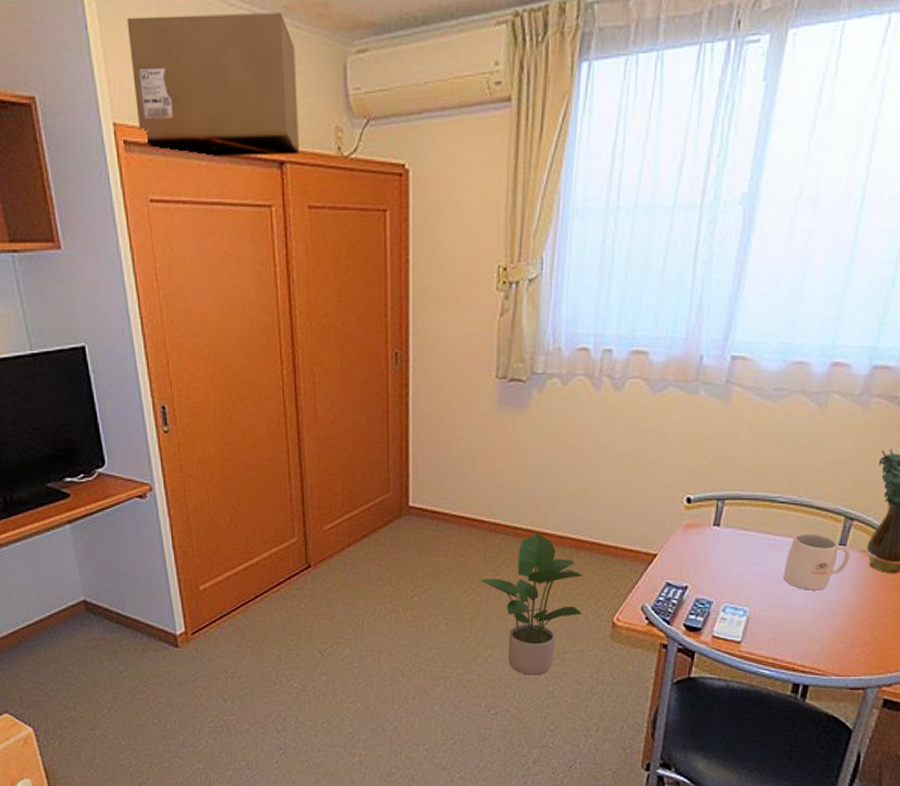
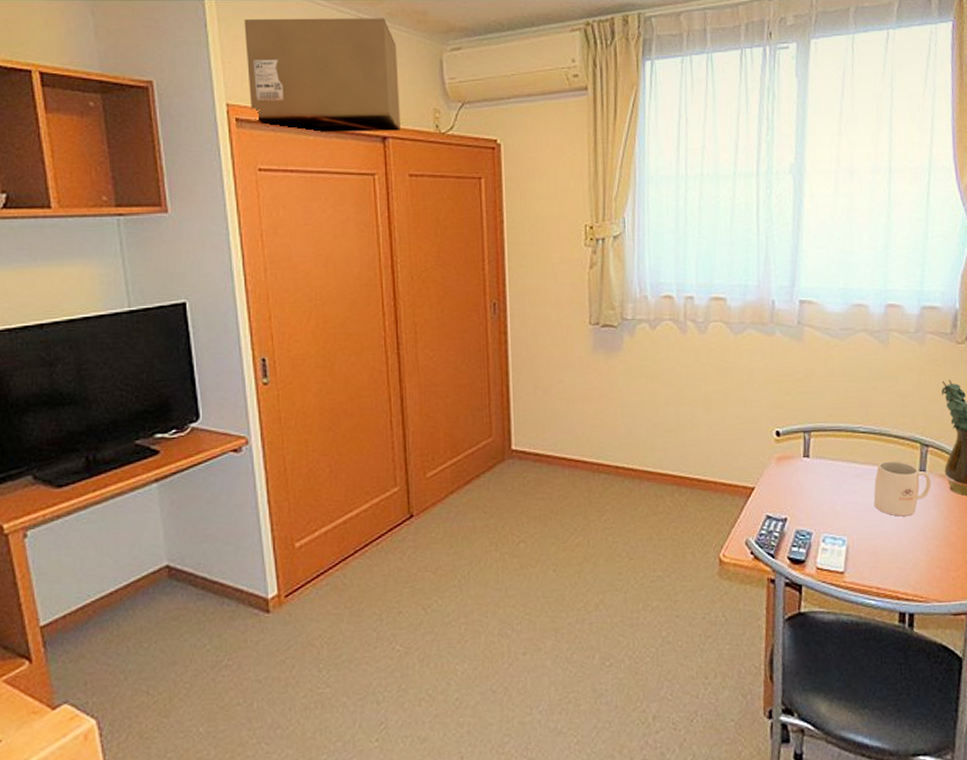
potted plant: present [479,532,583,675] -> none [585,471,690,621]

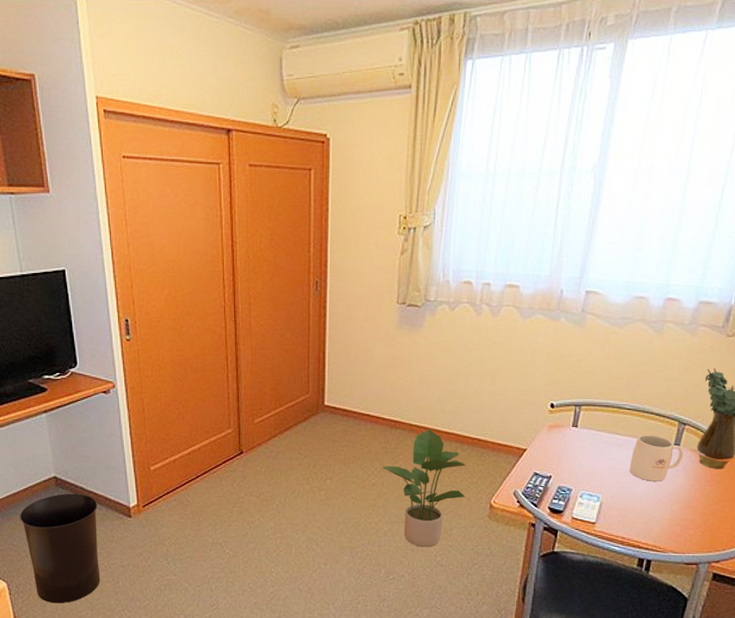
waste bin: none [118,585,228,743] -> present [20,493,100,604]
box: present [244,18,400,132] -> none [110,16,243,124]
potted plant: none [585,471,690,621] -> present [381,429,466,547]

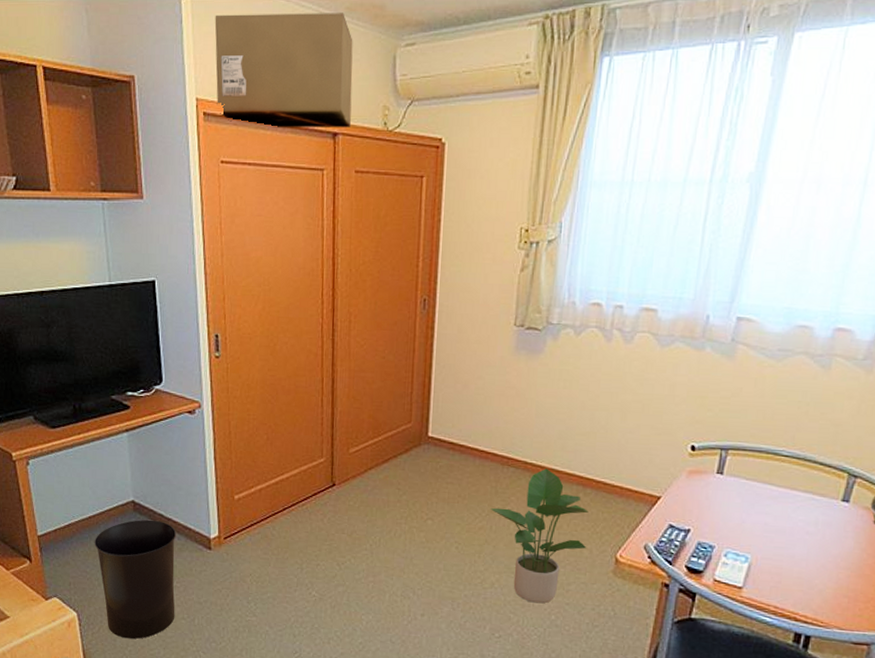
box: none [110,16,243,124] -> present [214,13,353,127]
mug: present [629,435,684,482] -> none [785,487,854,543]

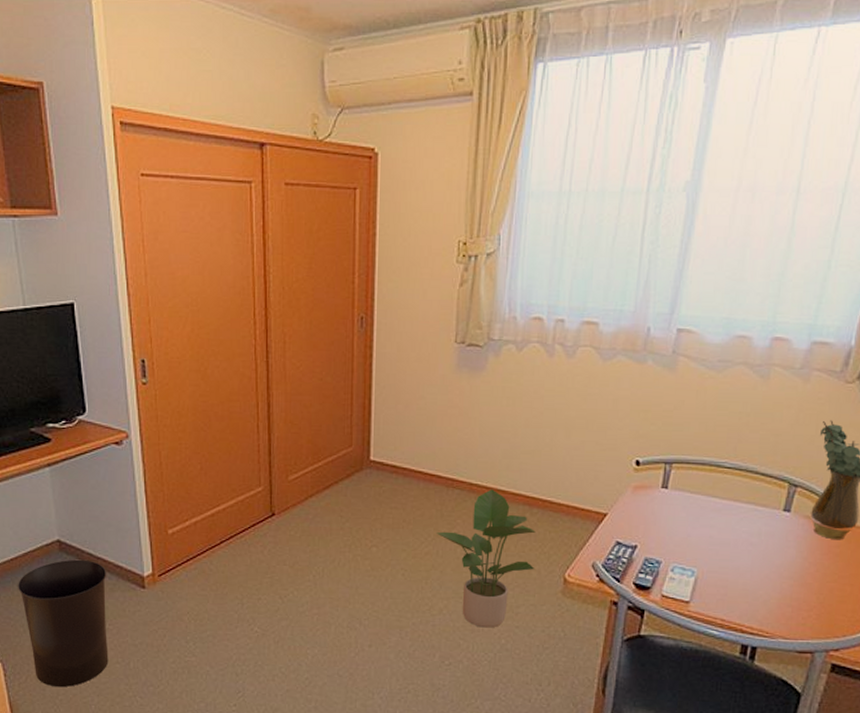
box: present [214,13,353,127] -> none [129,15,279,137]

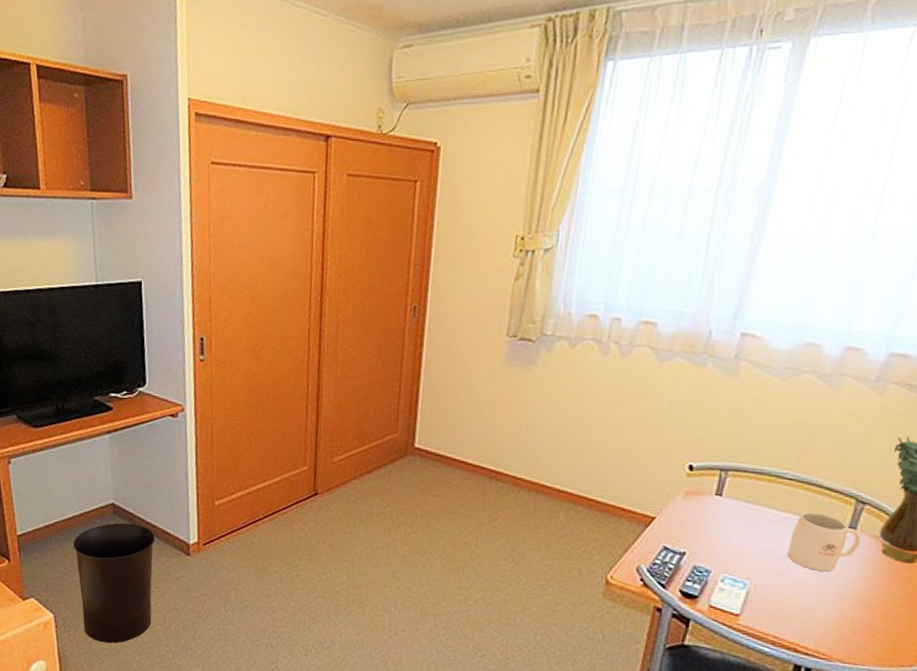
potted plant: present [436,489,536,628] -> none [476,484,579,624]
mug: none [729,498,795,554] -> present [787,512,861,572]

